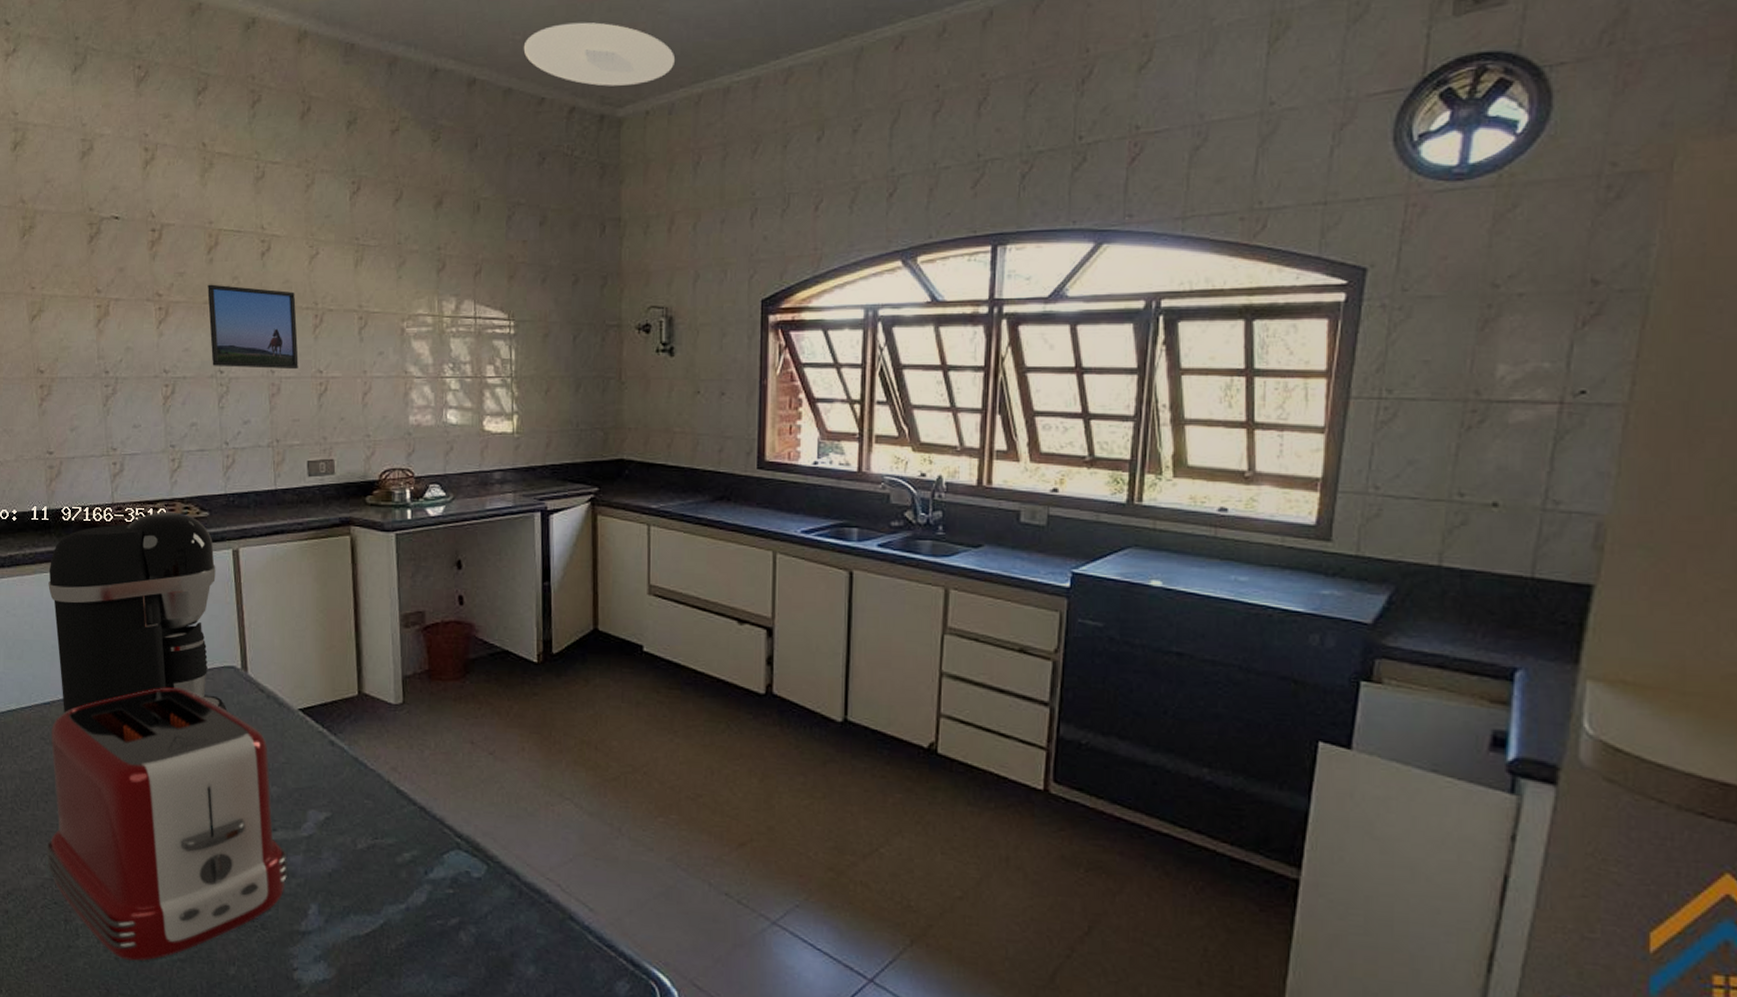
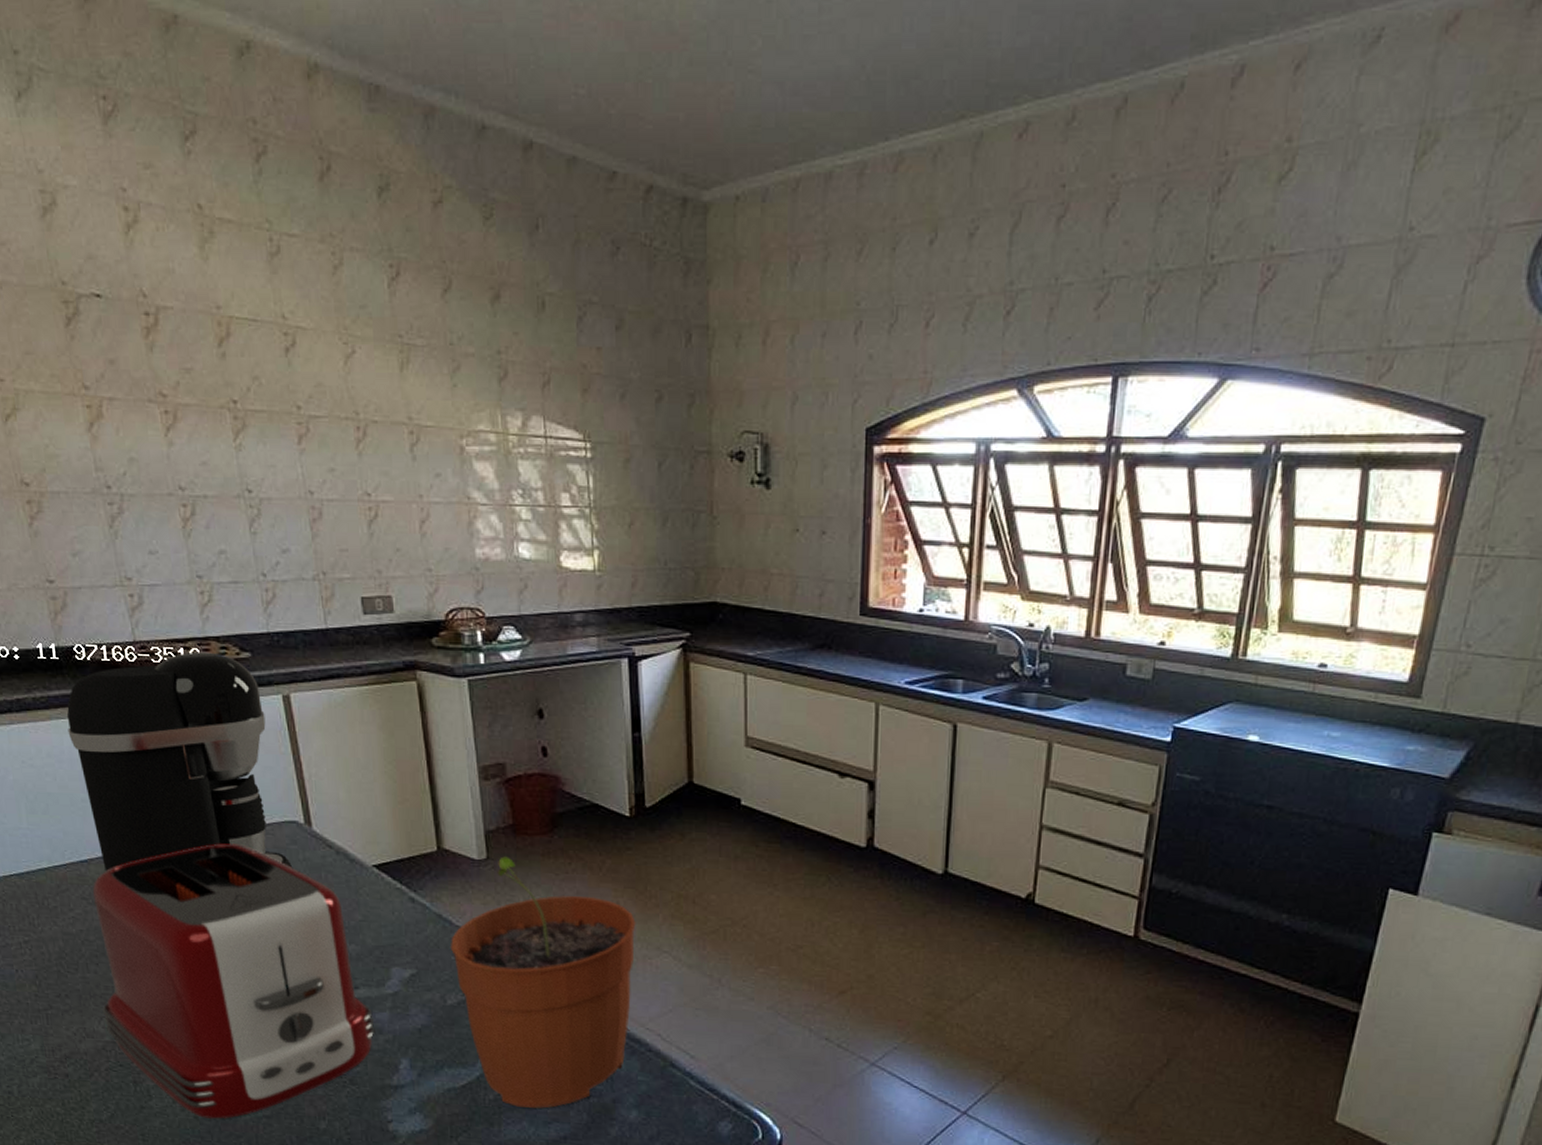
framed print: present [207,284,299,370] -> none [222,384,342,491]
plant pot: none [363,701,540,961] -> present [449,856,636,1108]
ceiling light: present [523,22,674,86] -> none [588,77,768,162]

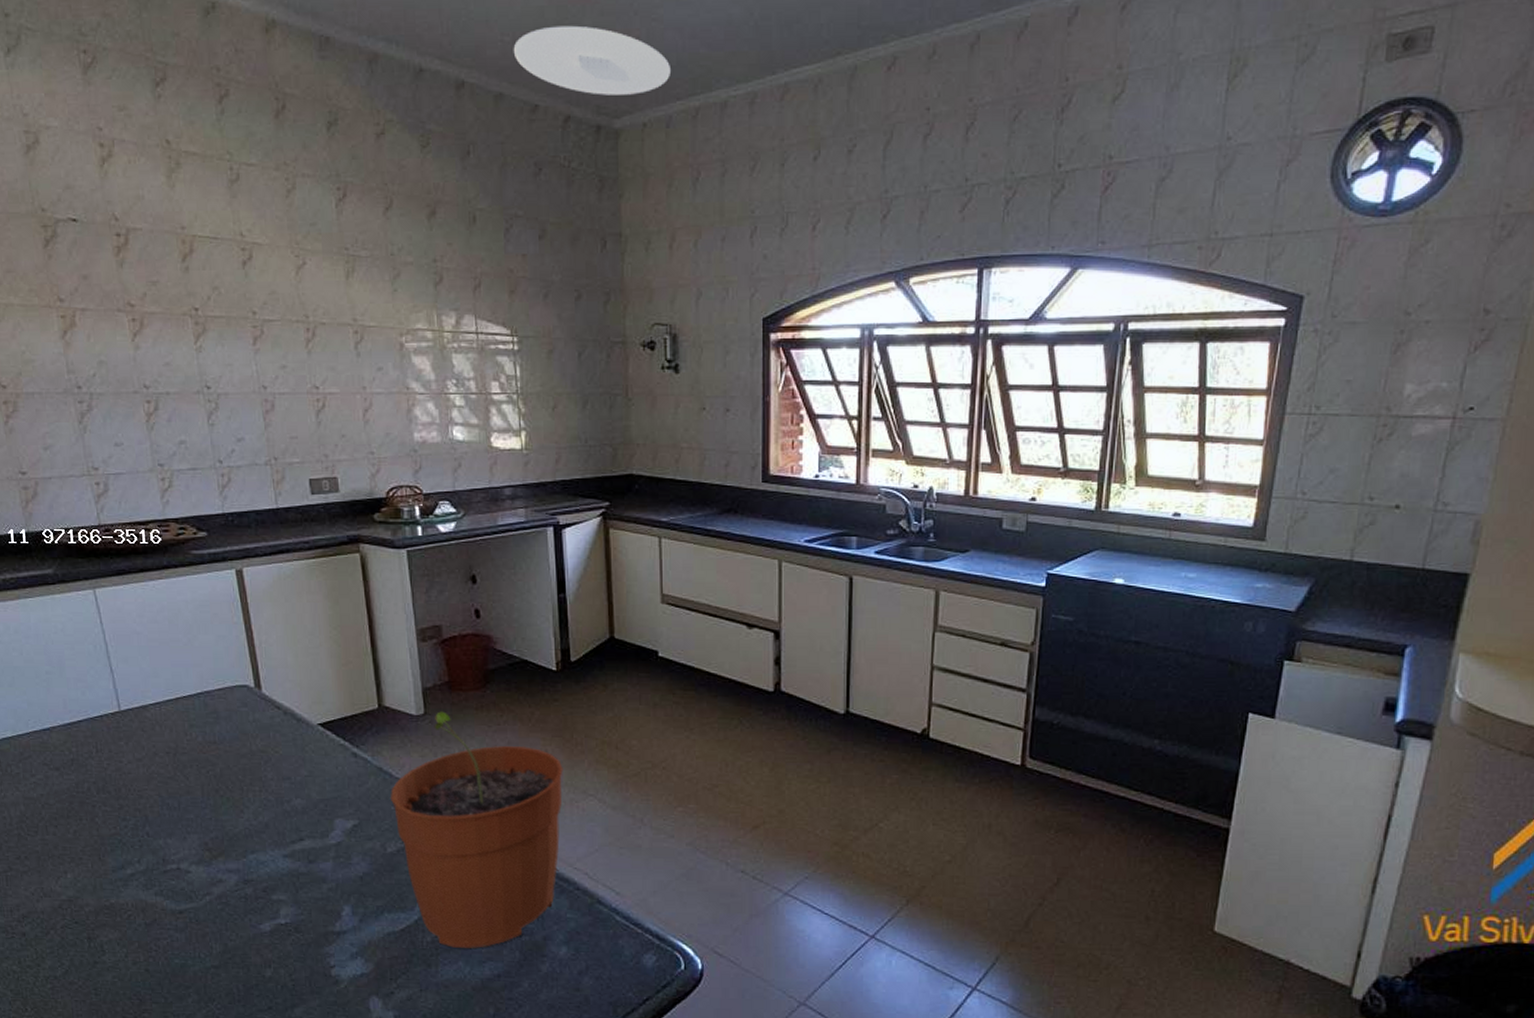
coffee maker: present [66,651,292,872] -> none [34,532,242,739]
toaster: present [92,843,375,1119] -> none [53,708,319,971]
ceiling light: none [588,77,768,162] -> present [513,25,670,96]

